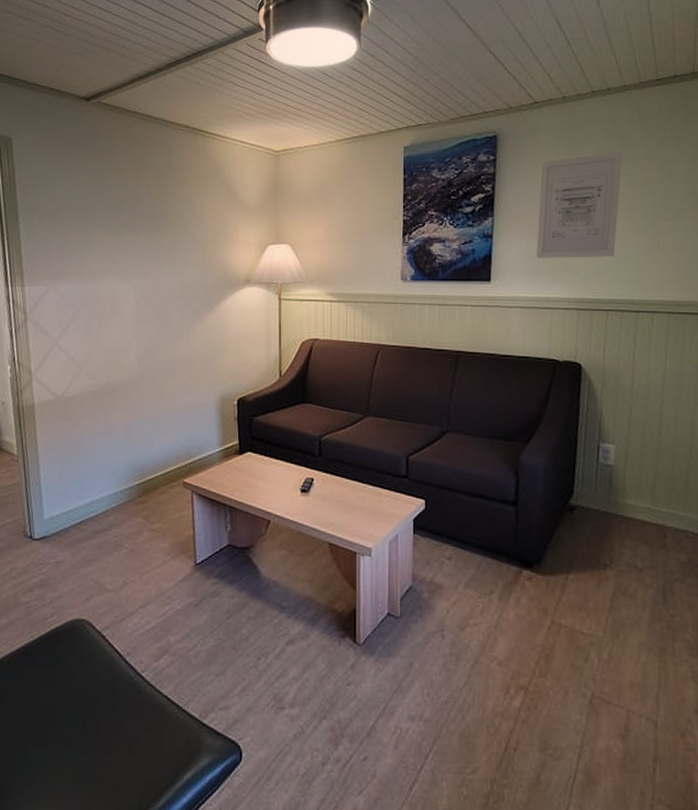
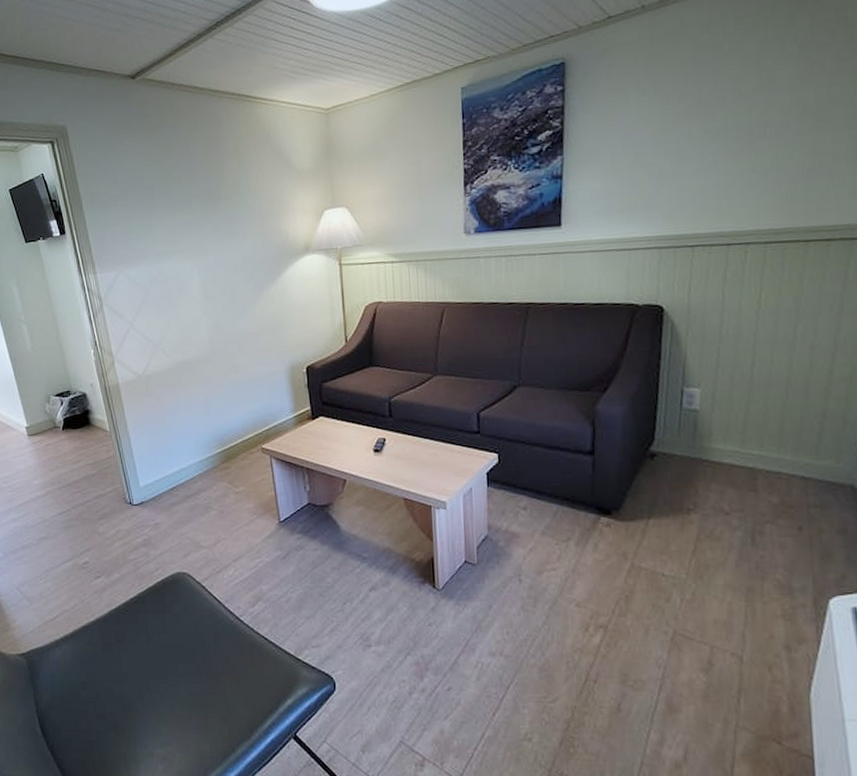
wall art: present [536,152,623,258] -> none [611,63,714,196]

